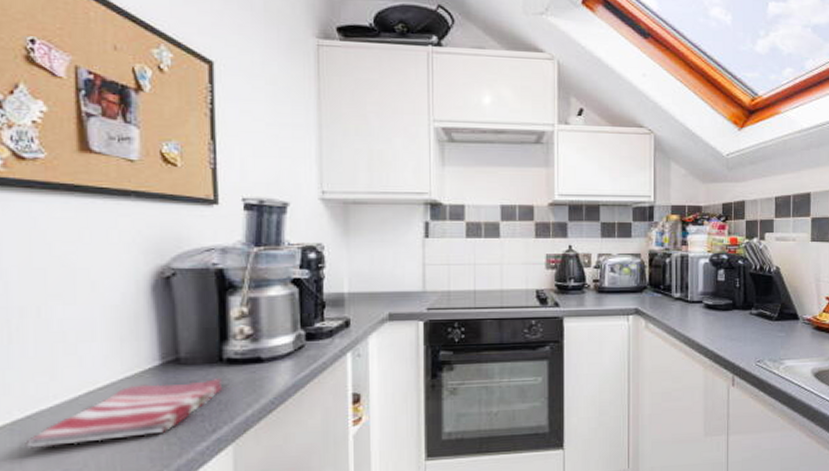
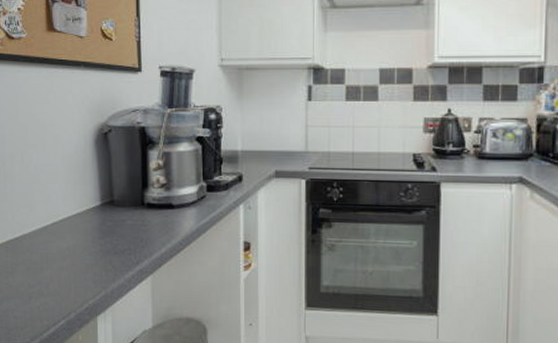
dish towel: present [25,377,223,449] -> none [15,218,144,263]

